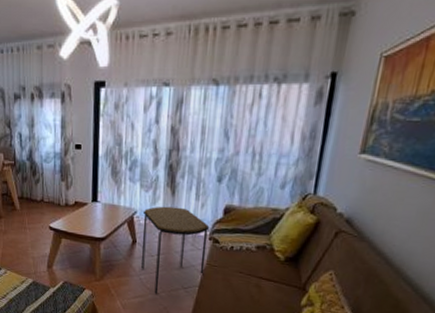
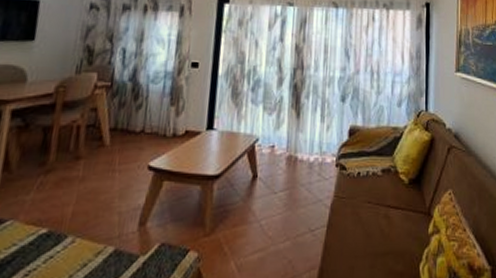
side table: present [141,206,210,294] -> none [262,130,336,244]

